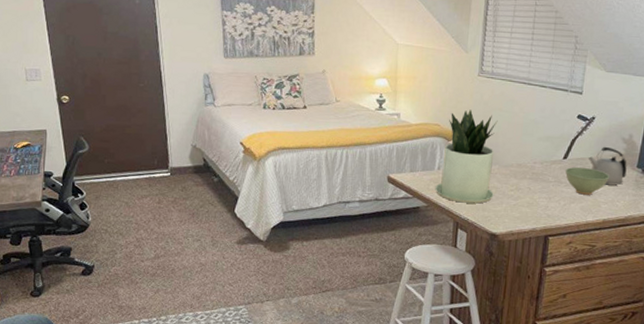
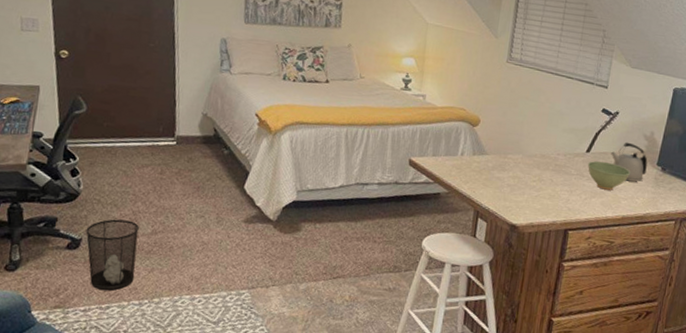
waste bin: none [97,246,143,311] -> present [86,219,139,291]
planter: present [435,109,498,204] -> none [457,96,524,193]

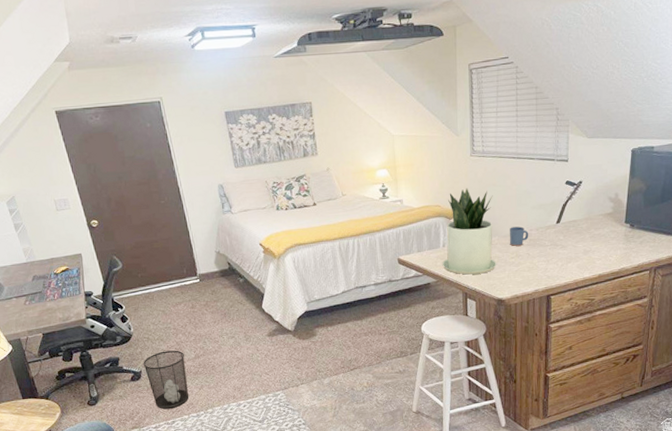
planter: none [457,96,524,193] -> present [442,188,496,275]
mug: none [534,147,556,169] -> present [510,226,529,246]
bowl: present [587,161,631,190] -> none [559,228,601,254]
kettle: present [611,142,648,182] -> none [580,207,616,242]

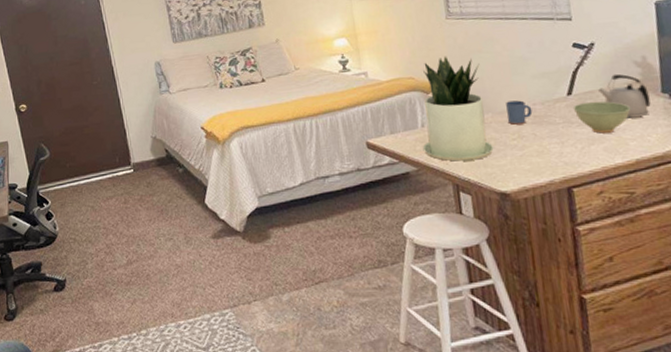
waste bin: present [143,350,189,410] -> none [68,254,120,329]
bowl: none [559,228,601,254] -> present [572,101,631,134]
kettle: none [580,207,616,242] -> present [598,74,651,118]

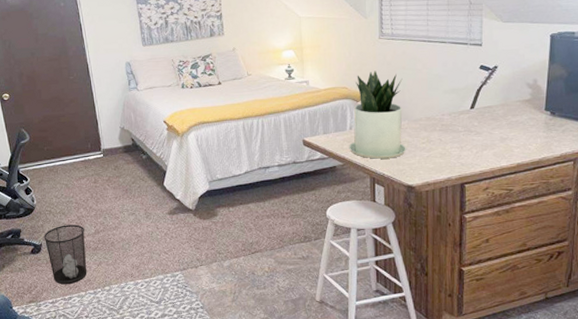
waste bin: none [68,254,120,329] -> present [44,224,87,285]
mug: present [506,100,533,125] -> none [420,111,441,131]
bowl: present [572,101,631,134] -> none [473,114,519,141]
kettle: present [598,74,651,118] -> none [496,93,535,130]

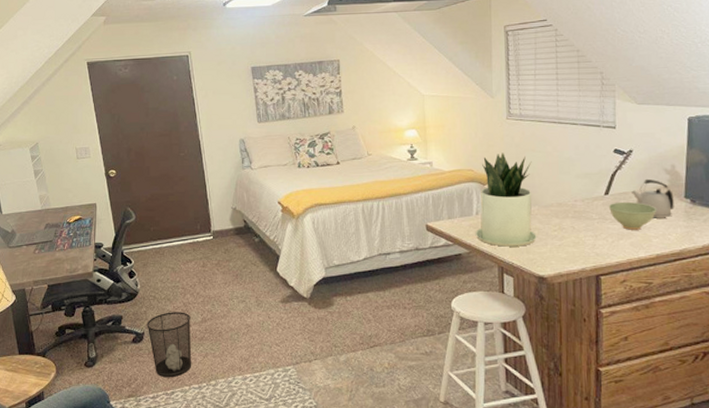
bowl: none [473,114,519,141] -> present [608,201,657,230]
kettle: none [496,93,535,130] -> present [632,178,674,218]

